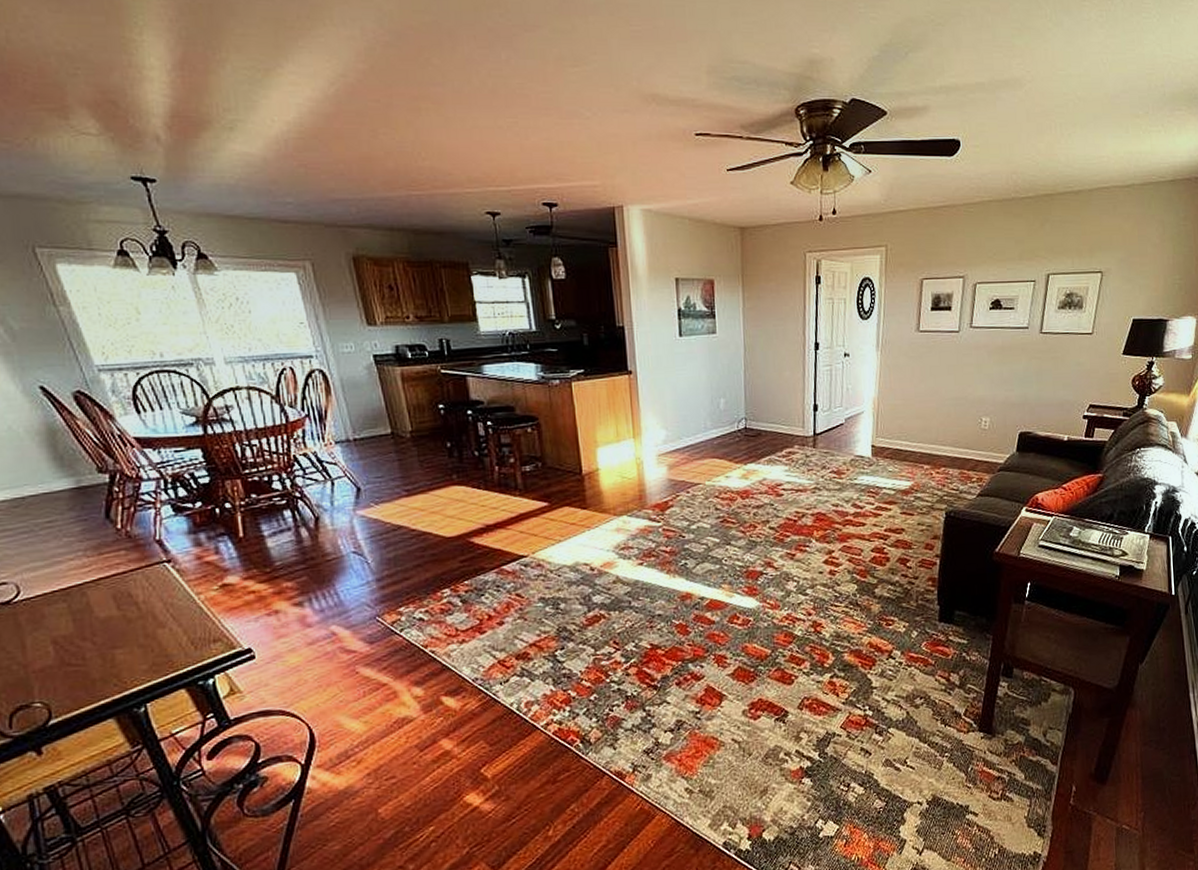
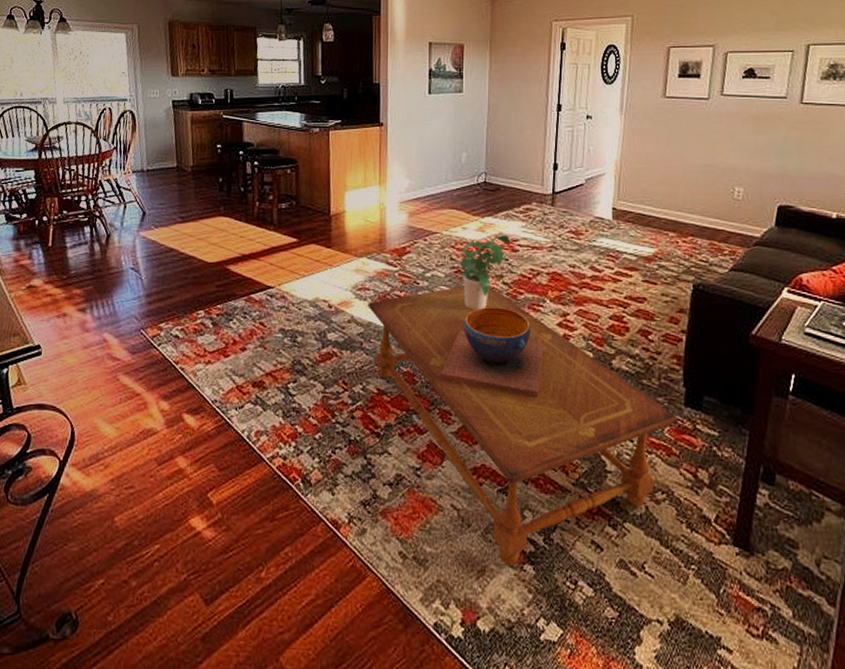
coffee table: none [632,533,934,782] -> present [368,285,679,566]
decorative bowl: none [712,551,812,632] -> present [439,307,544,398]
potted plant: none [725,480,774,557] -> present [461,235,510,310]

